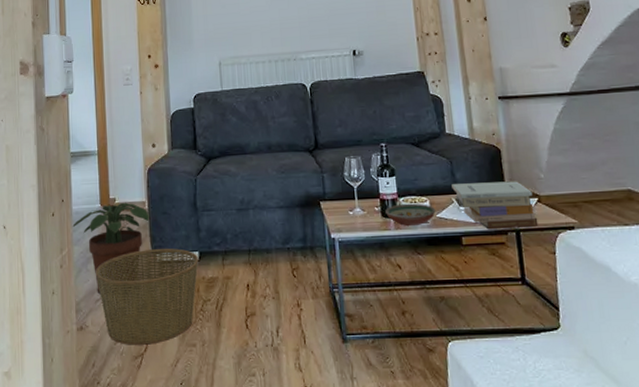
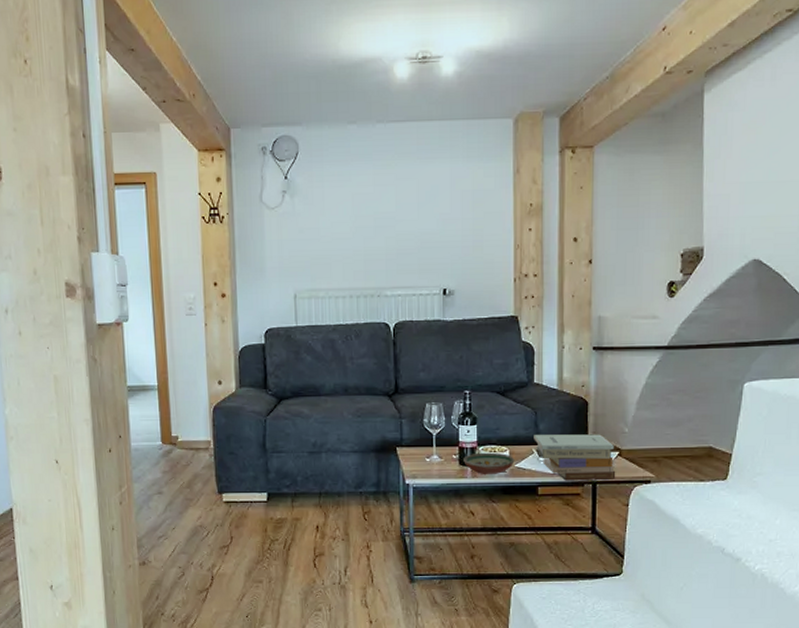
potted plant: present [72,202,149,293] -> none [132,440,215,530]
basket: present [95,248,199,345] -> none [157,488,268,580]

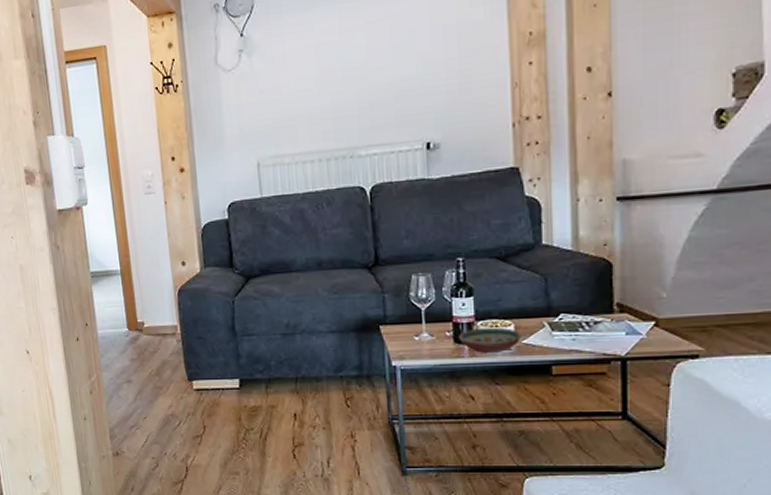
books: present [534,434,616,481] -> none [544,301,652,358]

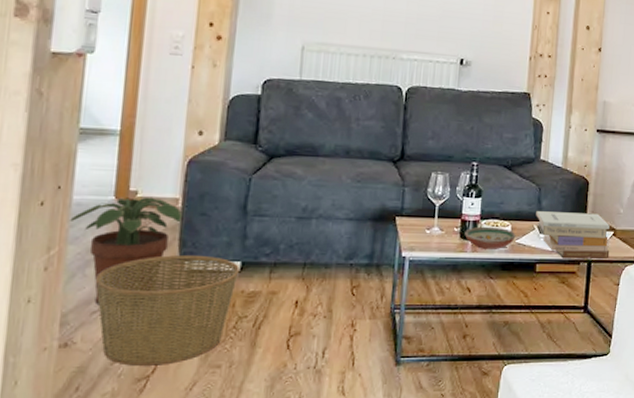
potted plant: none [99,326,183,420] -> present [69,197,182,304]
basket: none [127,375,240,471] -> present [95,254,241,366]
books: none [544,301,652,358] -> present [536,211,610,259]

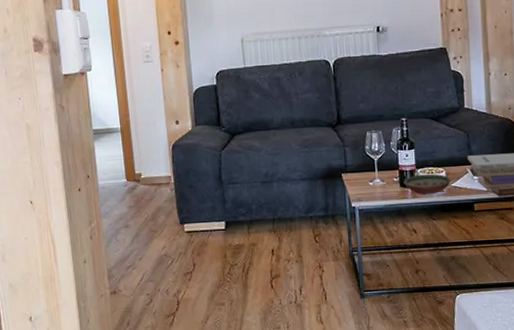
potted plant: present [69,197,182,304] -> none [100,177,176,261]
basket: present [95,254,241,366] -> none [125,218,226,306]

